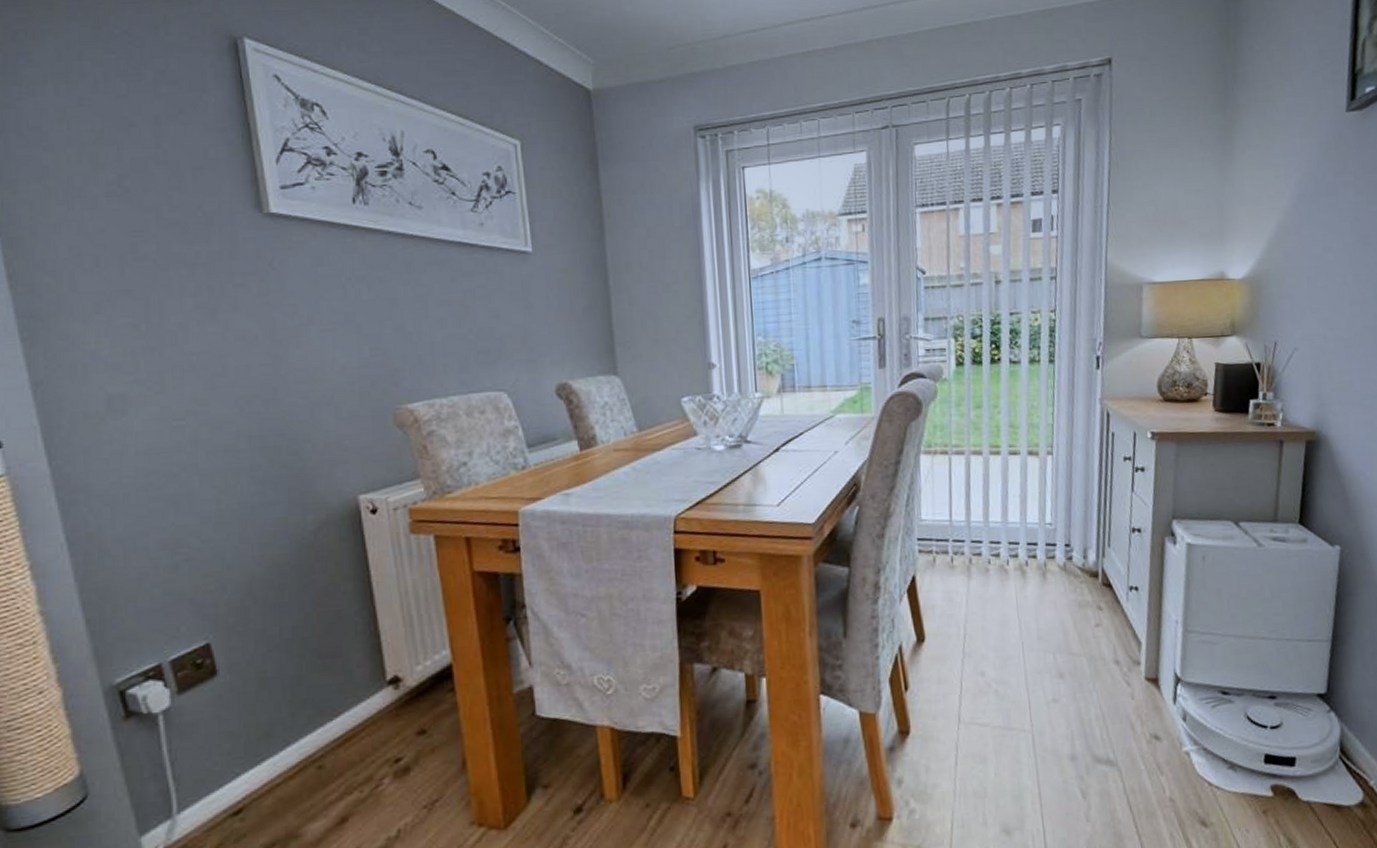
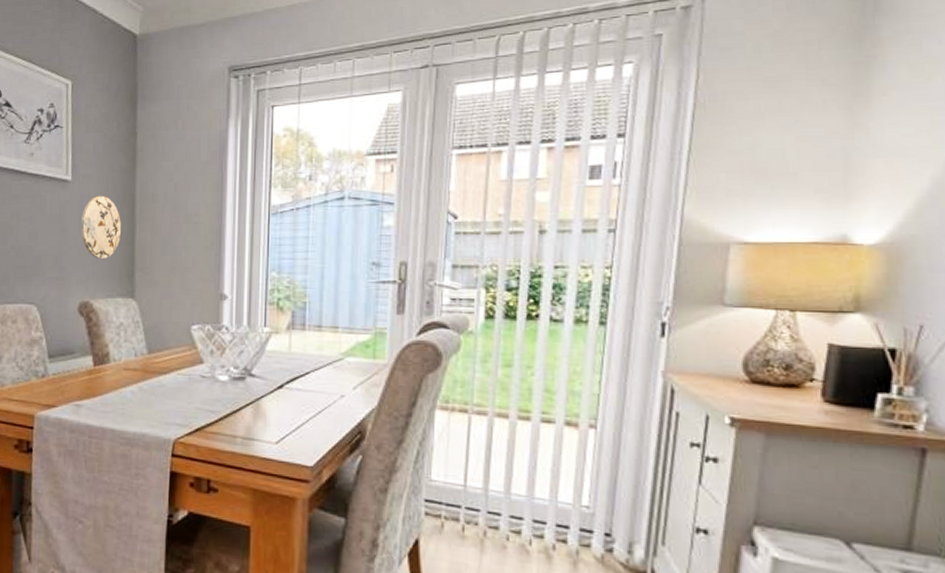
decorative plate: none [548,267,595,336] -> present [81,195,121,259]

